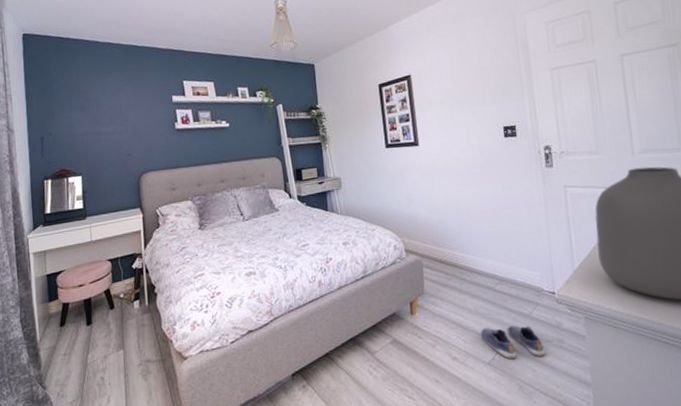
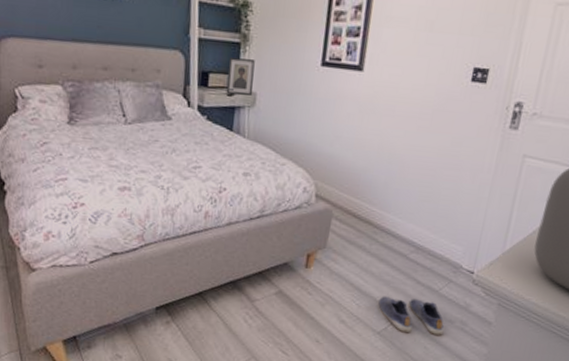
picture frame: none [314,153,338,183] -> present [226,57,255,95]

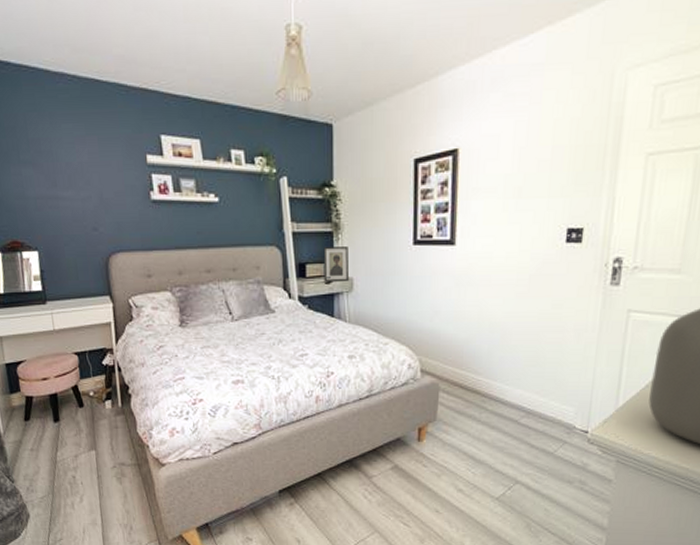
shoe: present [378,296,445,335] -> none [494,462,564,496]

